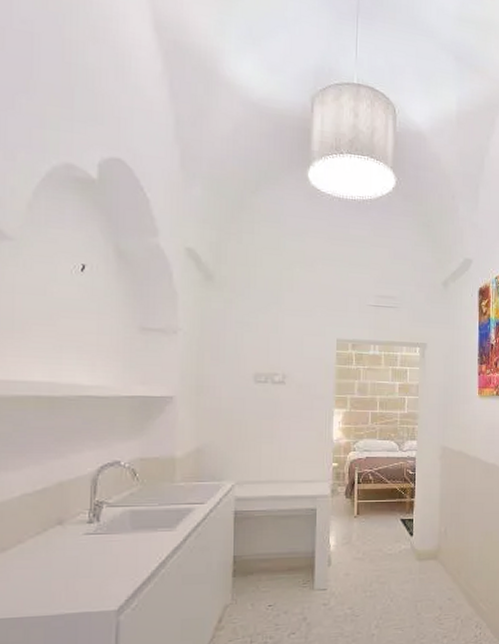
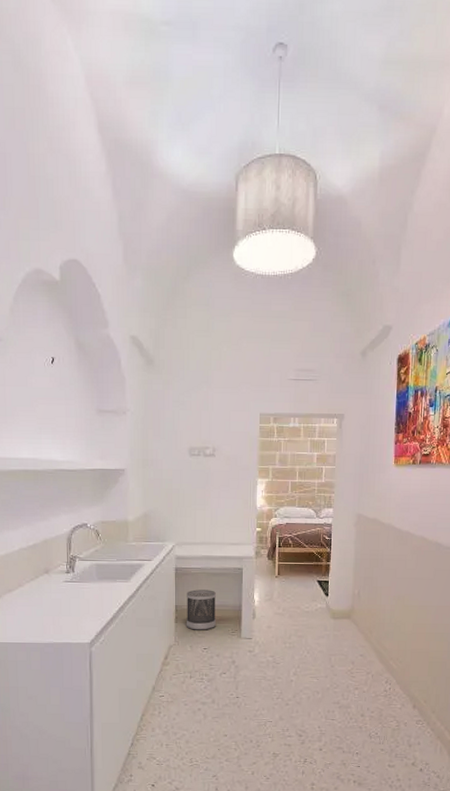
wastebasket: none [247,535,284,585] -> present [187,589,216,630]

